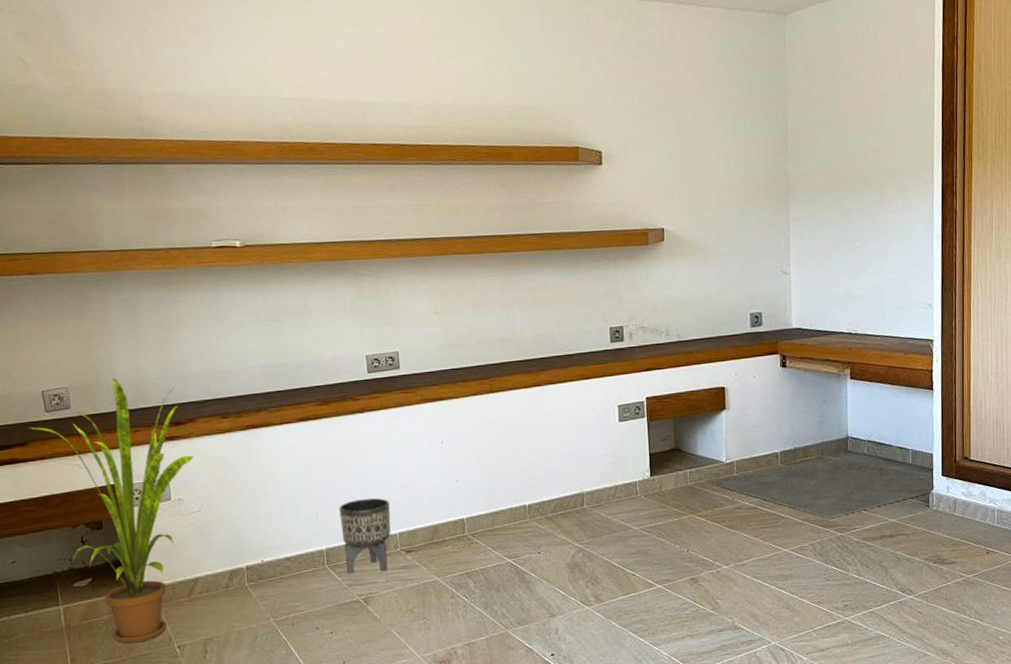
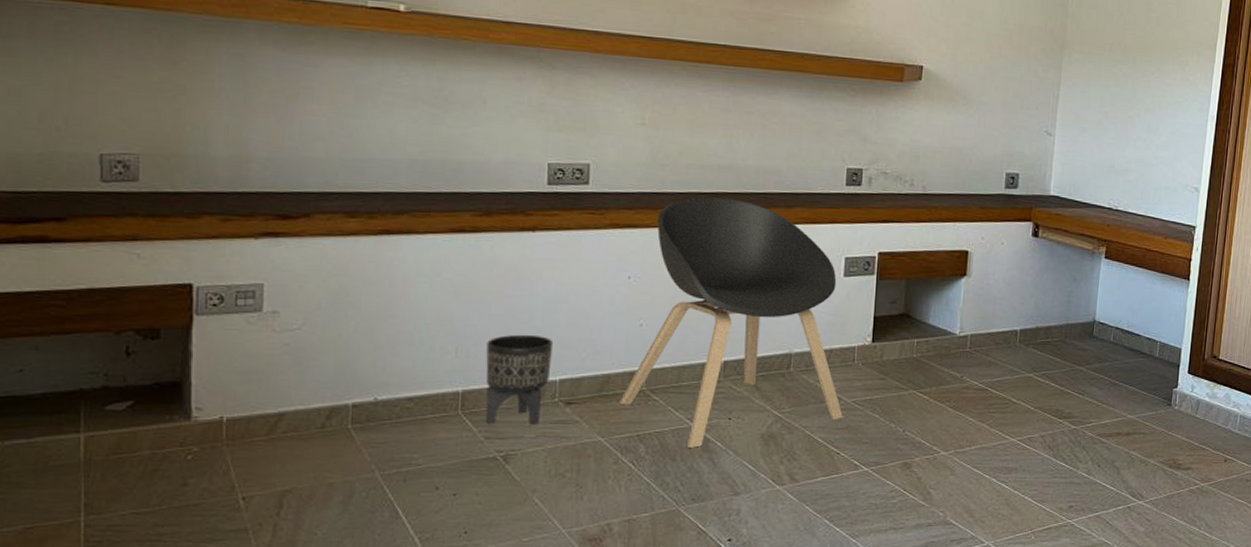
house plant: present [28,378,195,644] -> none [72,150,304,489]
chair: none [448,366,634,580] -> present [619,196,843,448]
door mat: present [710,459,936,519] -> none [939,342,1181,409]

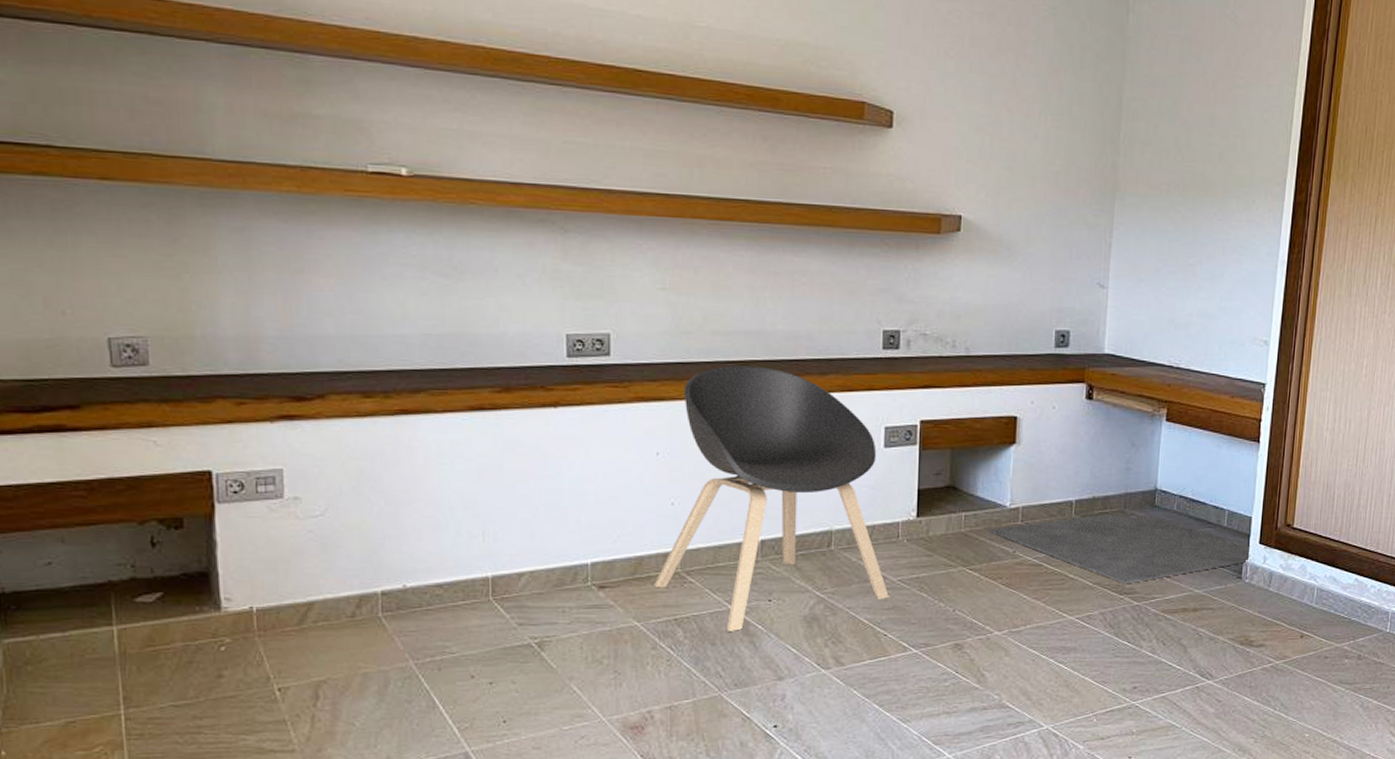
planter: present [485,334,554,425] -> none [514,516,583,611]
door mat: none [939,342,1181,409] -> present [989,513,1252,585]

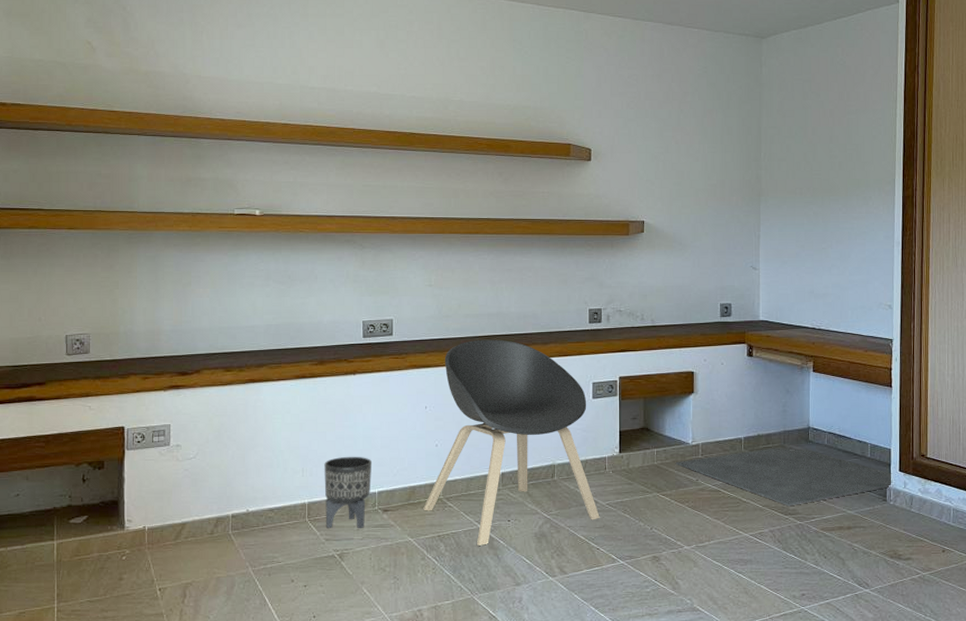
planter: none [514,516,583,611] -> present [324,456,373,529]

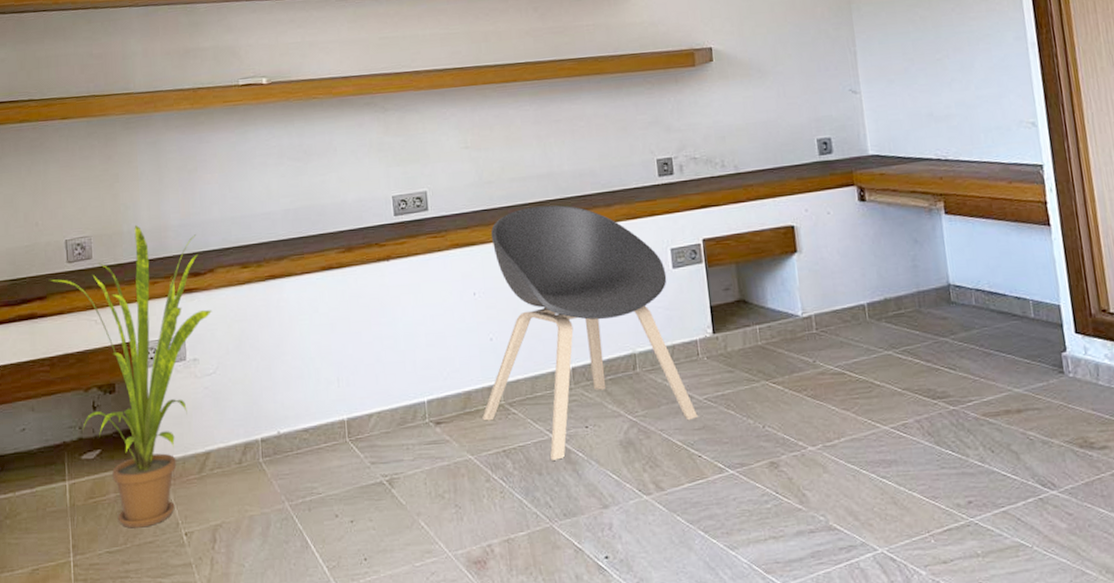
house plant: none [49,328,197,583] -> present [49,225,213,528]
planter: present [324,456,373,529] -> none [362,358,419,449]
door mat: present [676,448,893,507] -> none [785,312,1068,388]

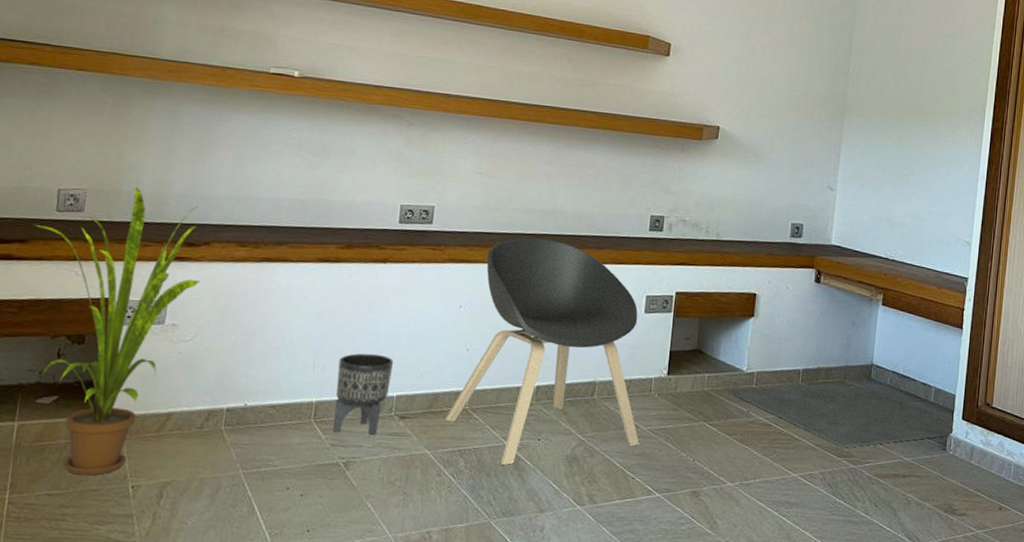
planter: none [362,358,419,449] -> present [333,353,394,436]
door mat: none [785,312,1068,388] -> present [727,383,955,448]

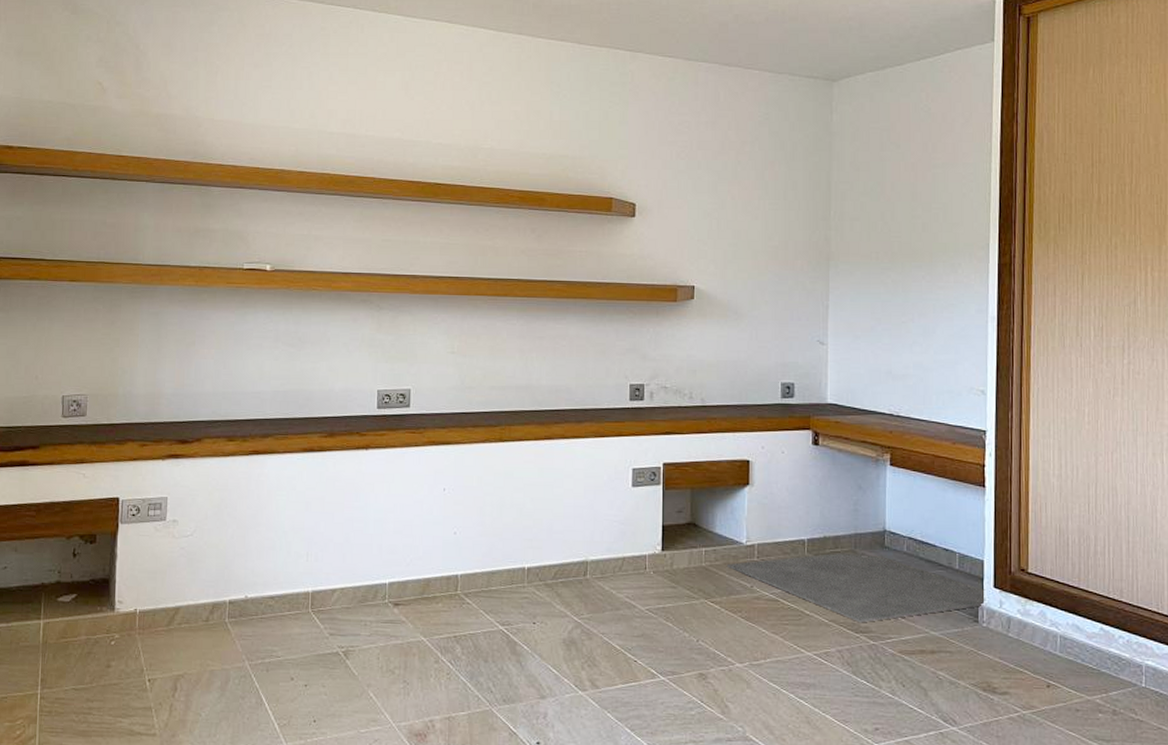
house plant: present [34,187,201,476] -> none [44,389,196,670]
planter: present [333,353,394,436] -> none [330,541,384,624]
chair: present [445,237,639,465] -> none [438,415,638,650]

